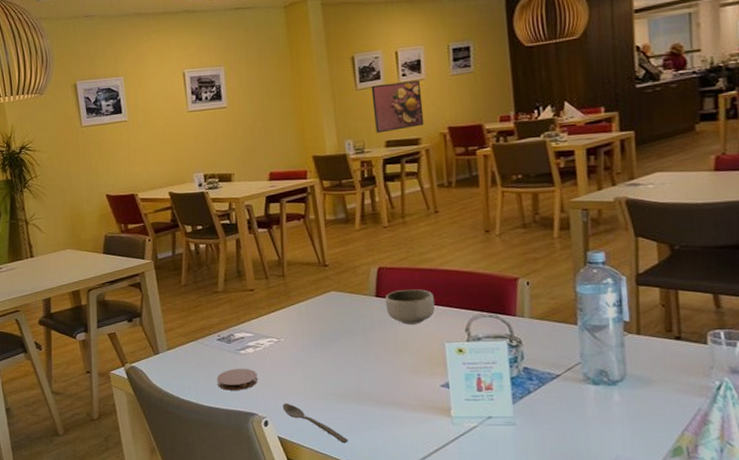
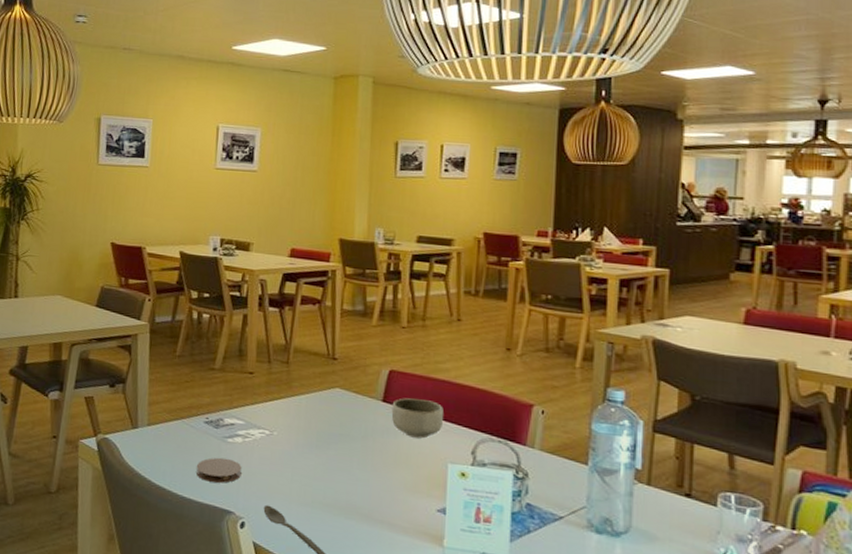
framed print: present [371,80,424,134] -> none [409,175,462,227]

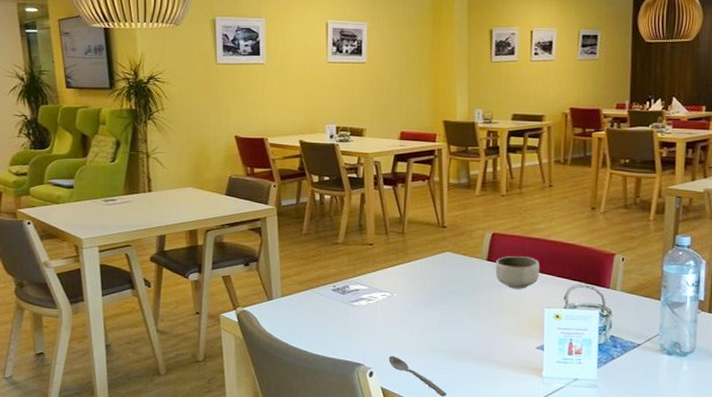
coaster: present [196,457,242,483] -> none [327,319,368,341]

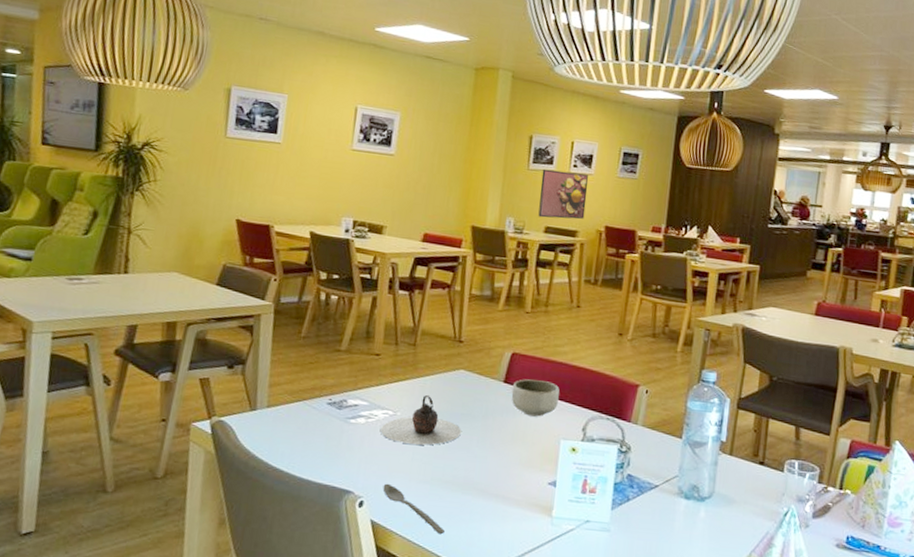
teapot: none [381,277,453,321] -> present [380,395,461,446]
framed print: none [504,60,550,106] -> present [538,169,588,220]

